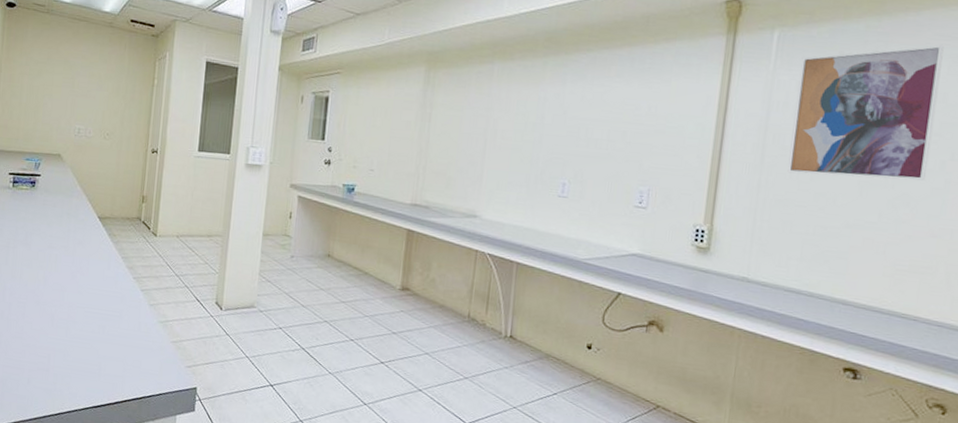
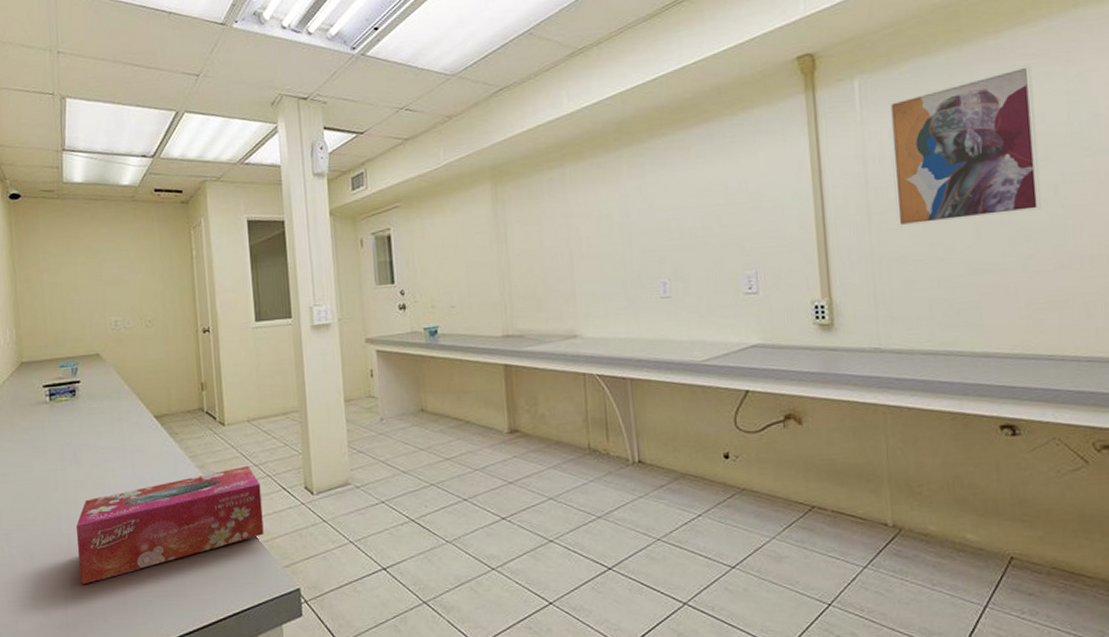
tissue box: none [14,274,178,349] -> present [76,465,264,585]

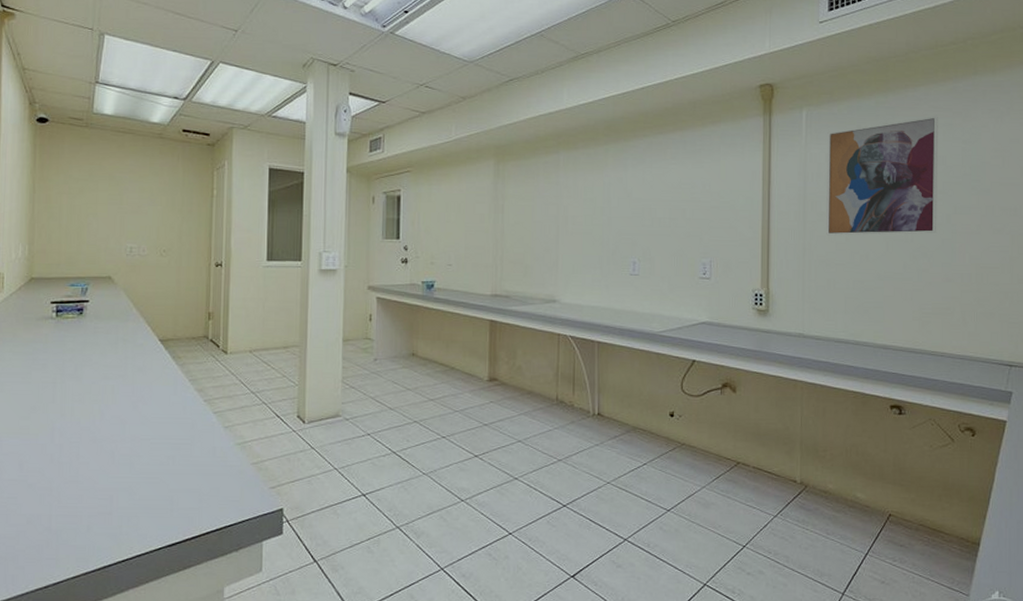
tissue box: present [76,465,264,585] -> none [68,392,256,494]

